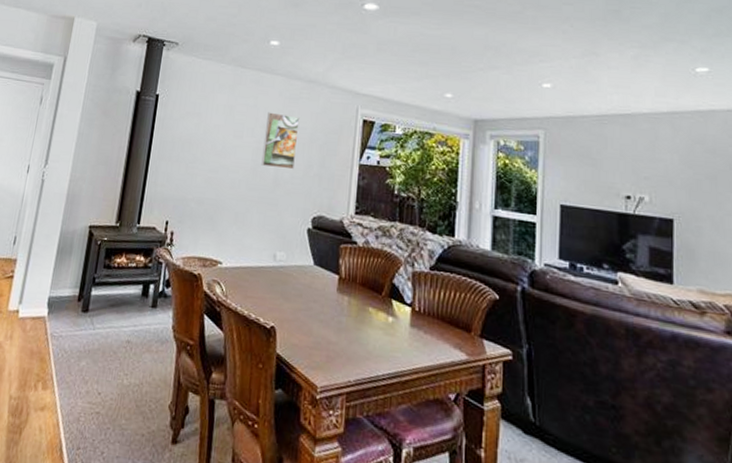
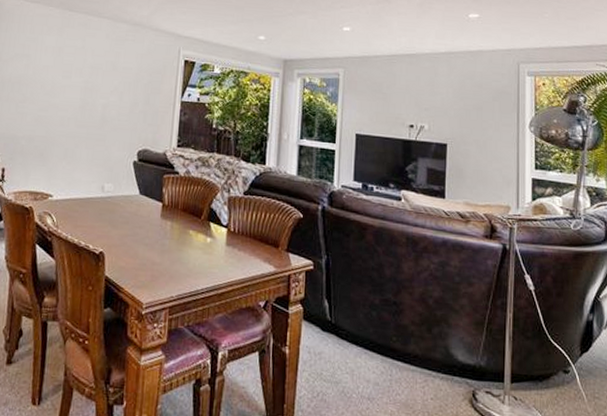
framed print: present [261,112,300,170] -> none [89,53,126,107]

